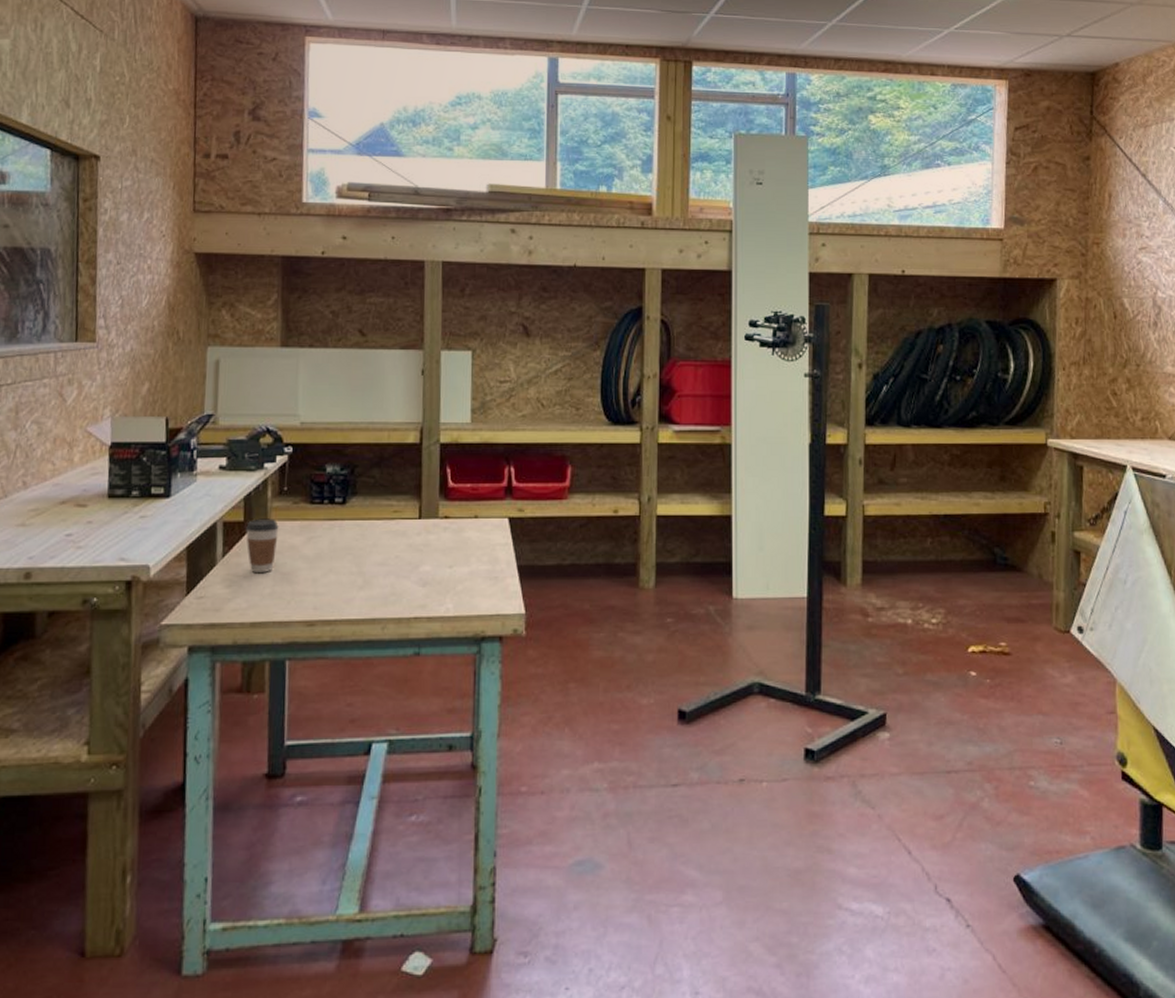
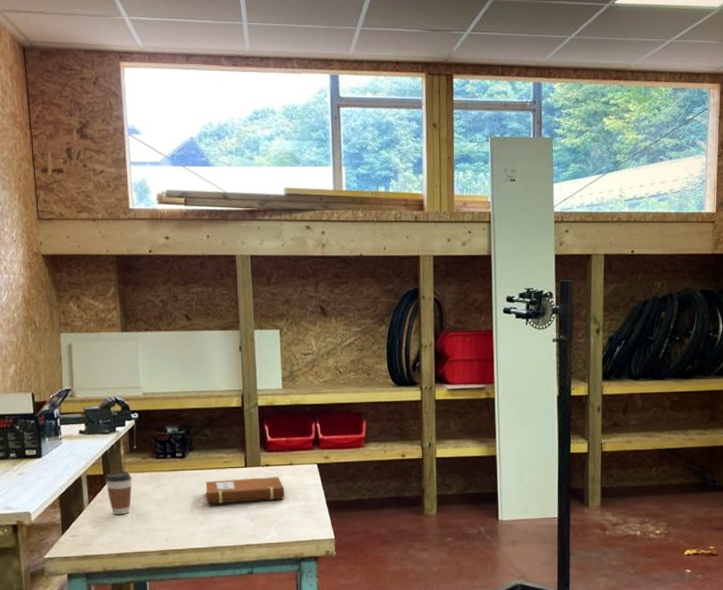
notebook: none [364,532,467,564] -> present [203,477,285,505]

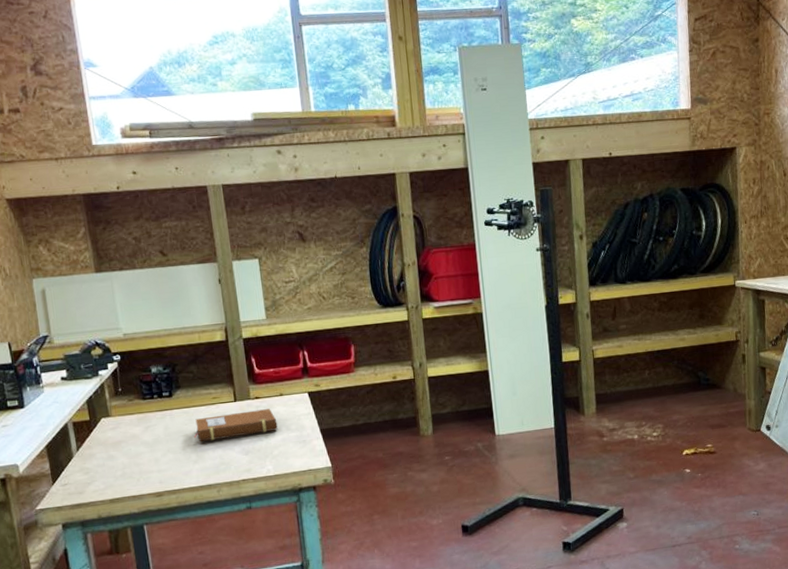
coffee cup: present [106,471,132,514] -> none [92,415,121,460]

